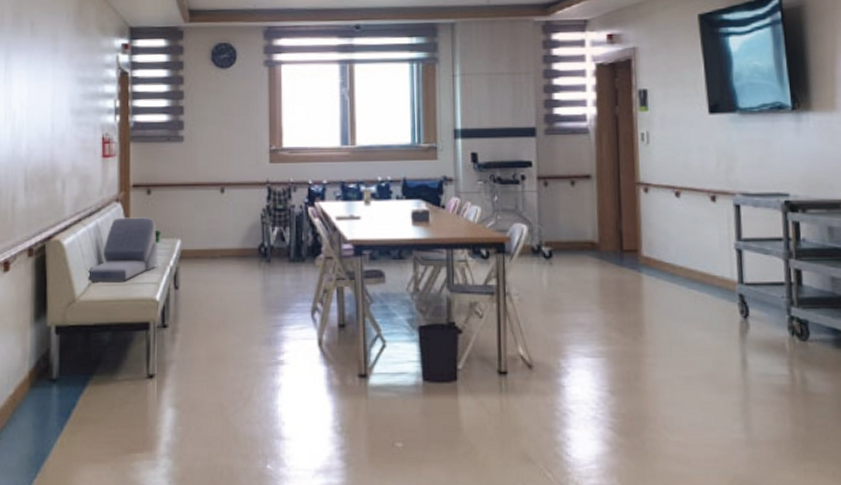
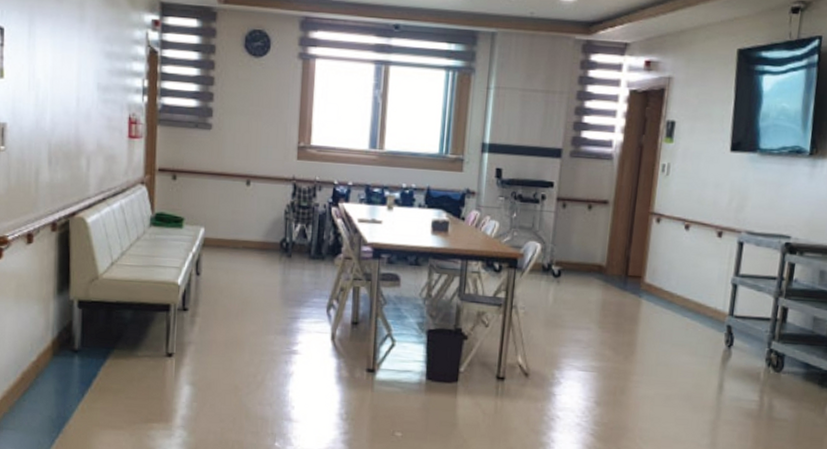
cushion: present [87,217,158,282] -> none [110,200,182,263]

